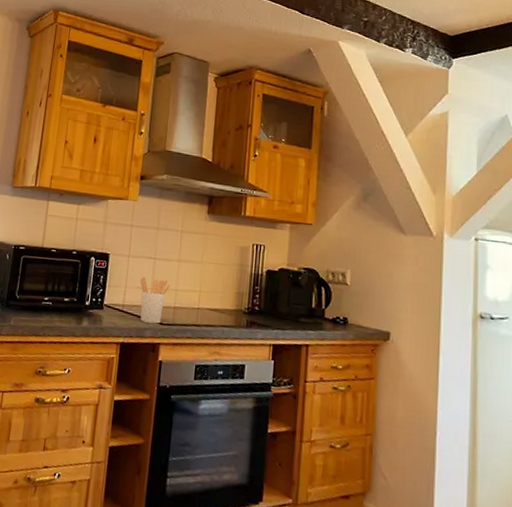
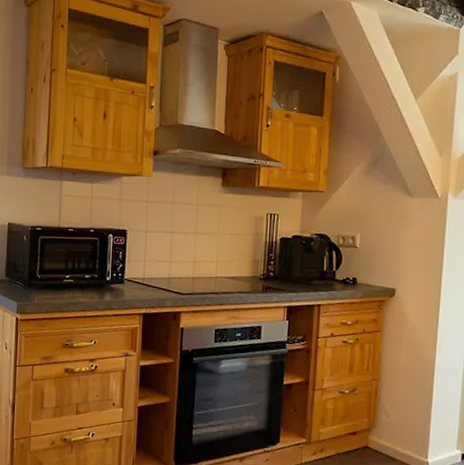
utensil holder: present [139,276,171,324] -> none [158,250,188,294]

